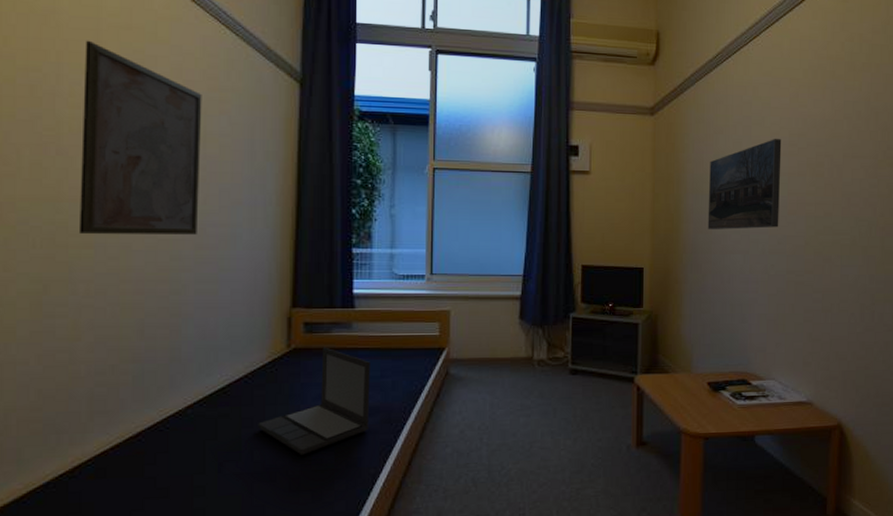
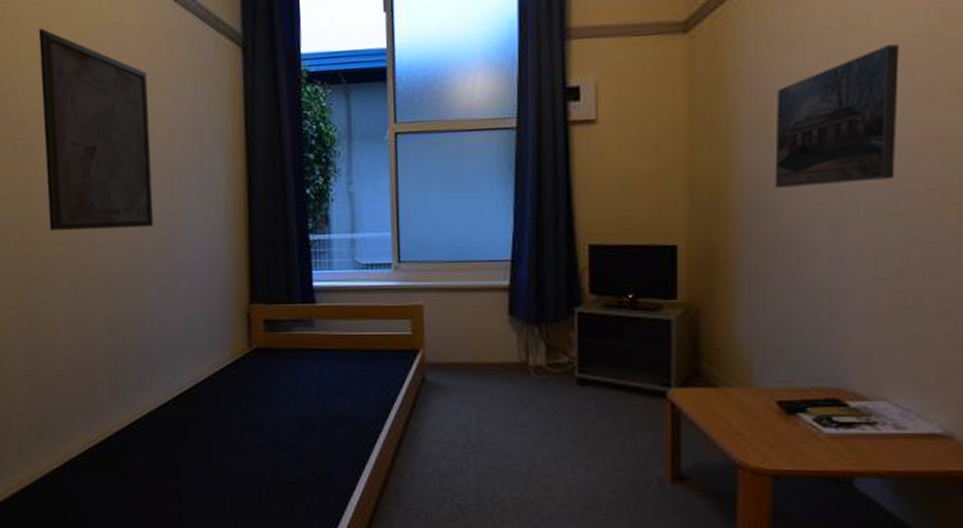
laptop: present [258,347,371,455] -> none [225,347,338,465]

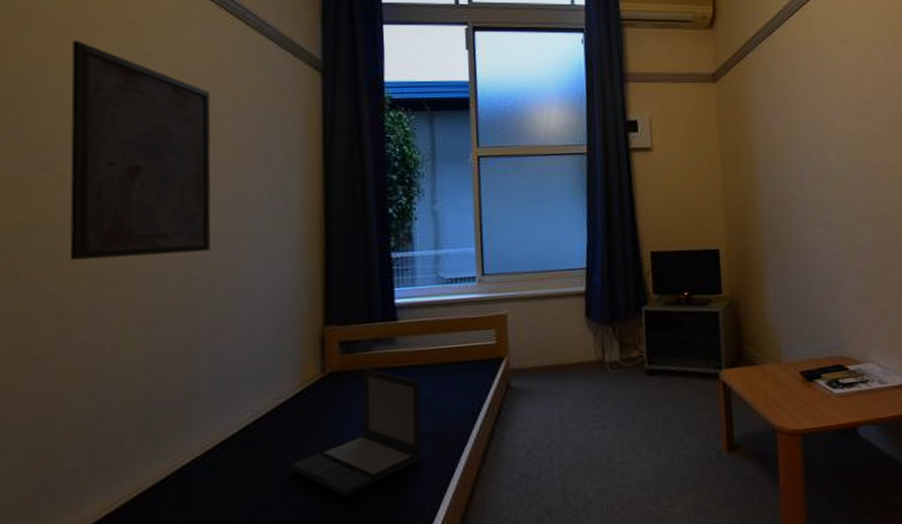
laptop: none [225,347,338,465] -> present [291,368,421,497]
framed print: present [774,45,900,188] -> none [781,99,862,202]

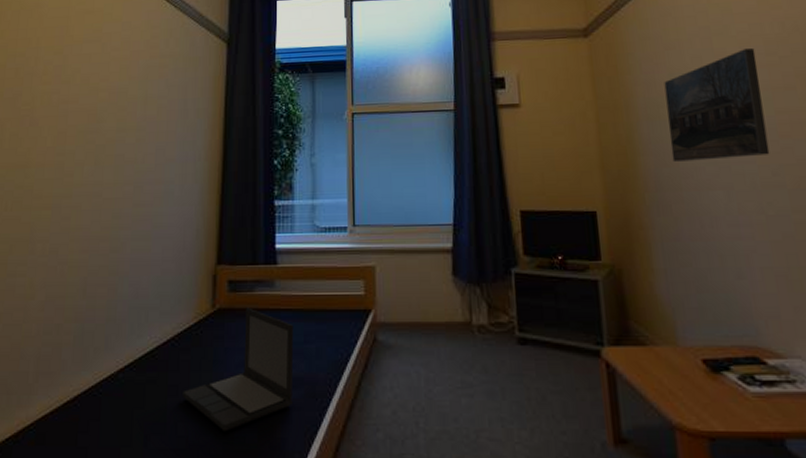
wall art: present [70,40,211,261] -> none [41,26,145,197]
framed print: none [781,99,862,202] -> present [664,48,770,161]

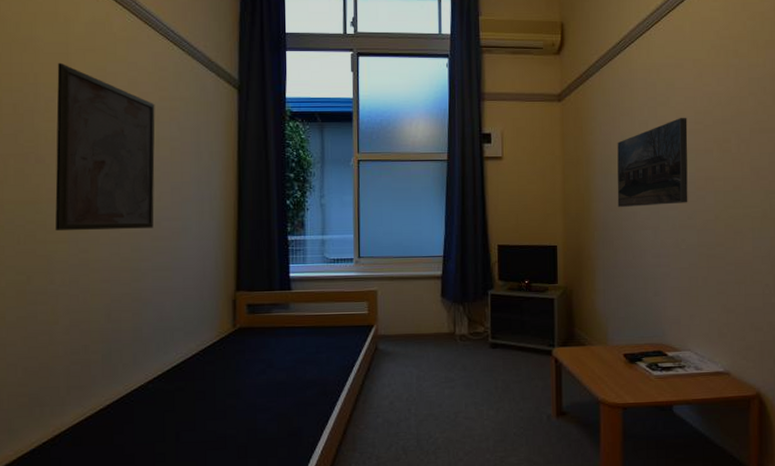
wall art: none [41,26,145,197] -> present [55,62,155,231]
laptop: present [183,307,294,432] -> none [209,326,307,425]

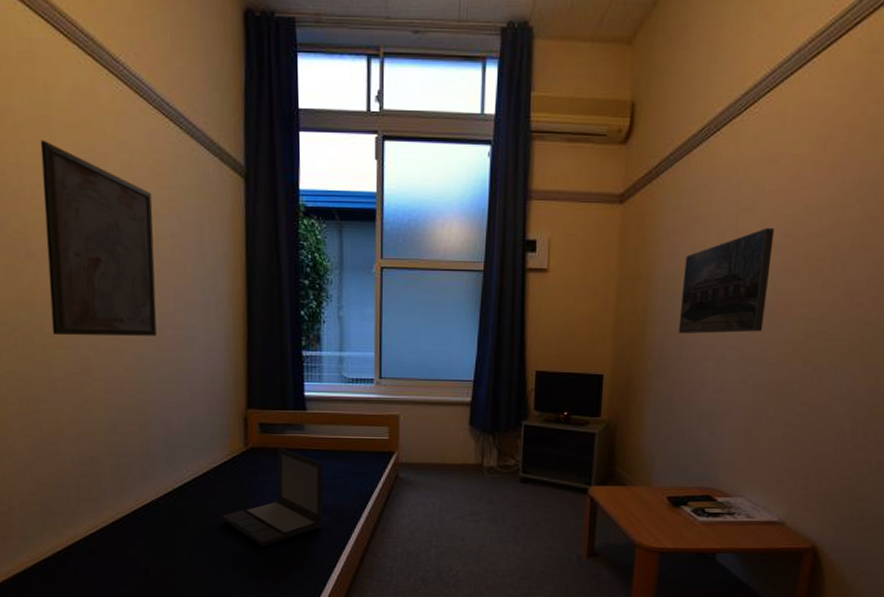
laptop: none [209,326,307,425] -> present [222,447,323,547]

